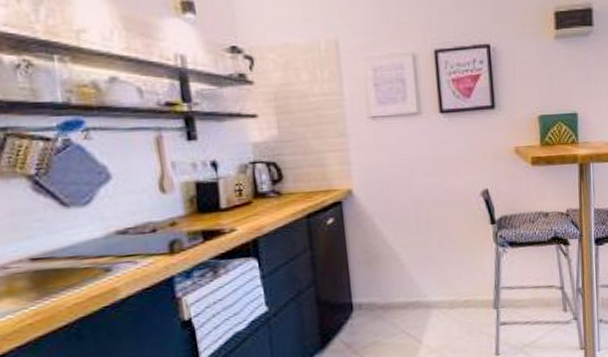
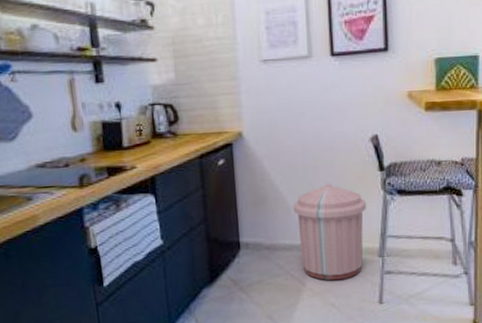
trash can: none [406,237,480,336] -> present [293,182,366,281]

